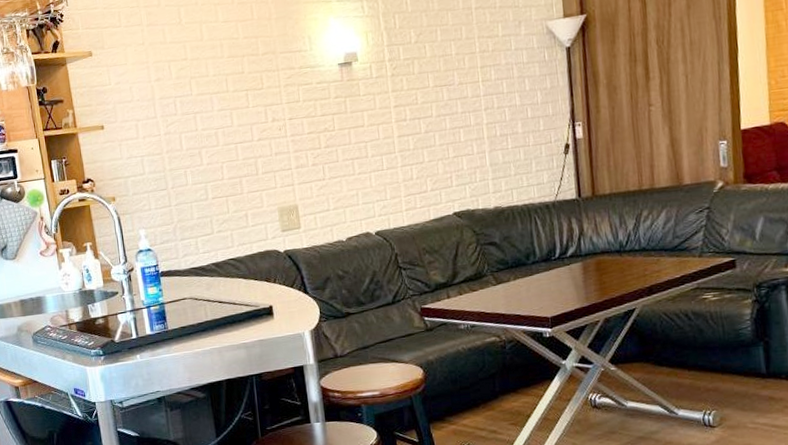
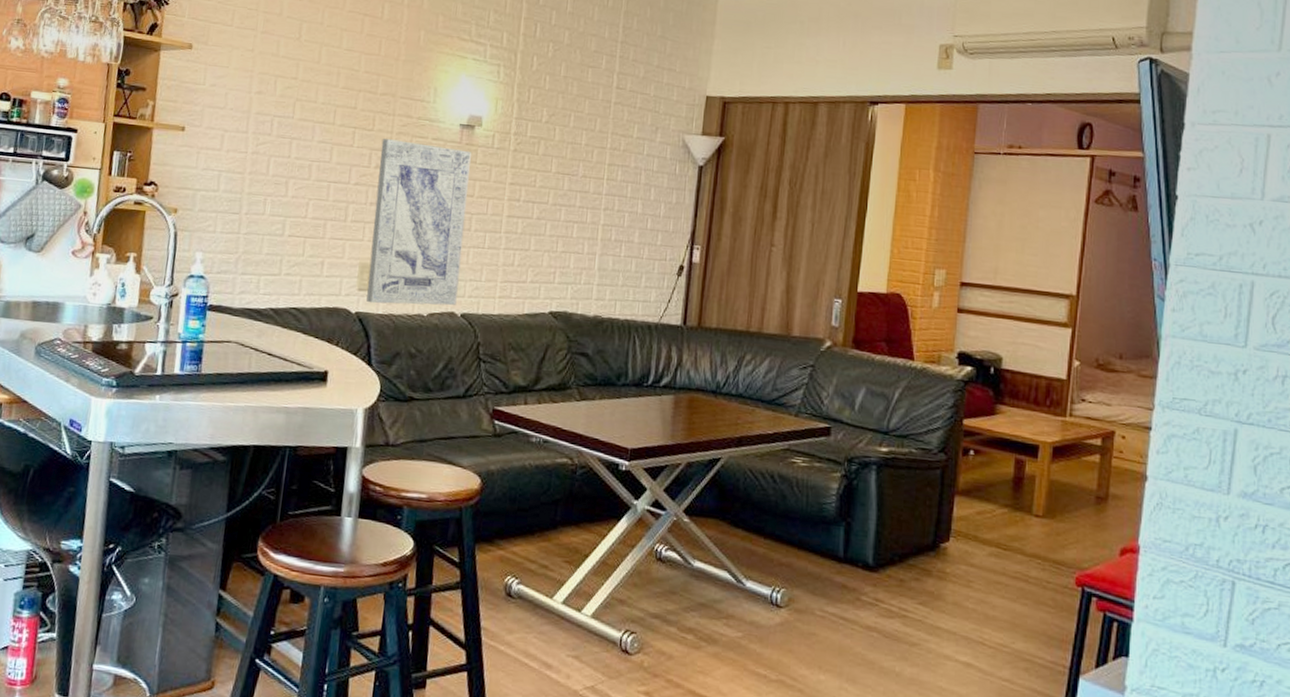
wall art: none [272,86,369,241] -> present [366,139,471,306]

